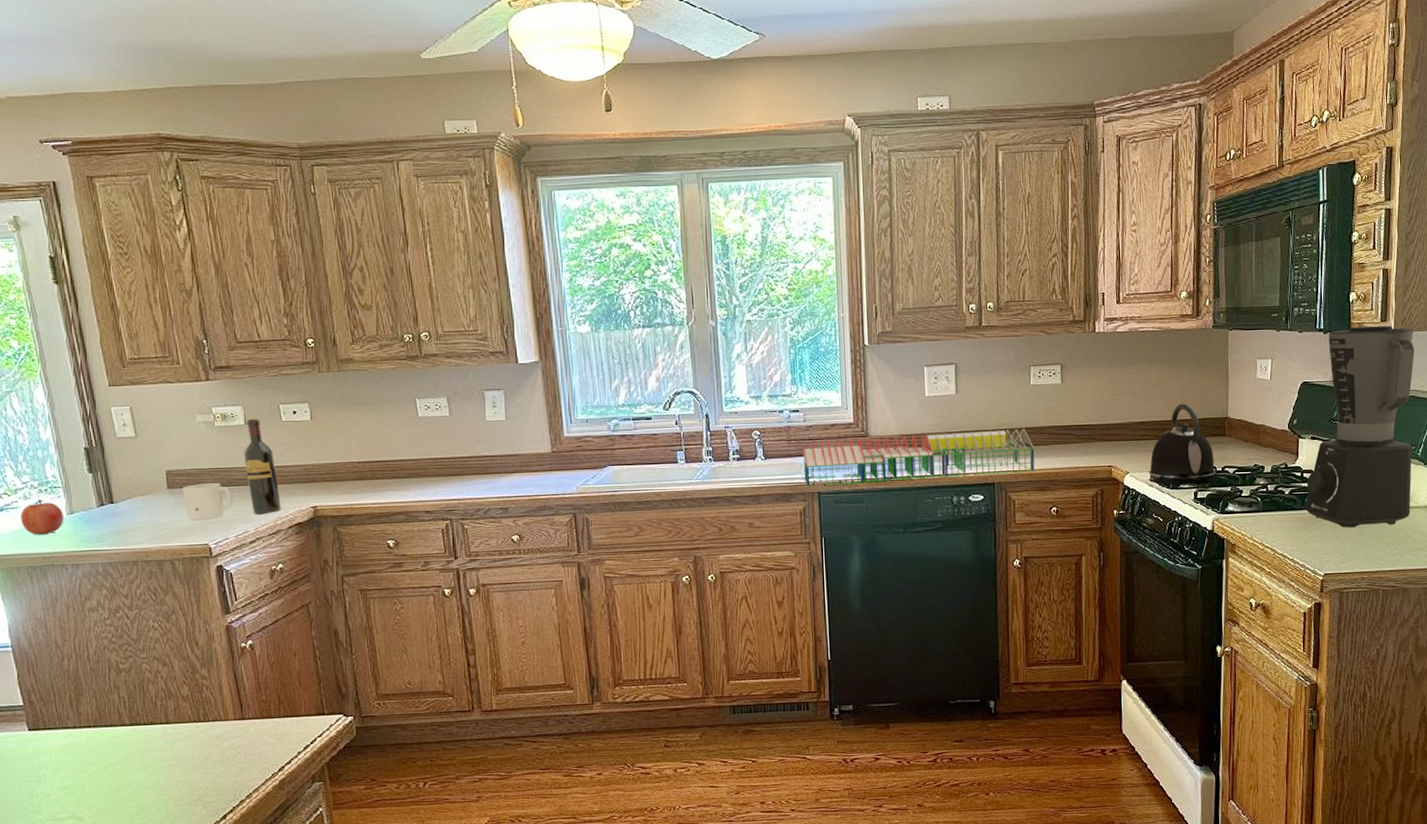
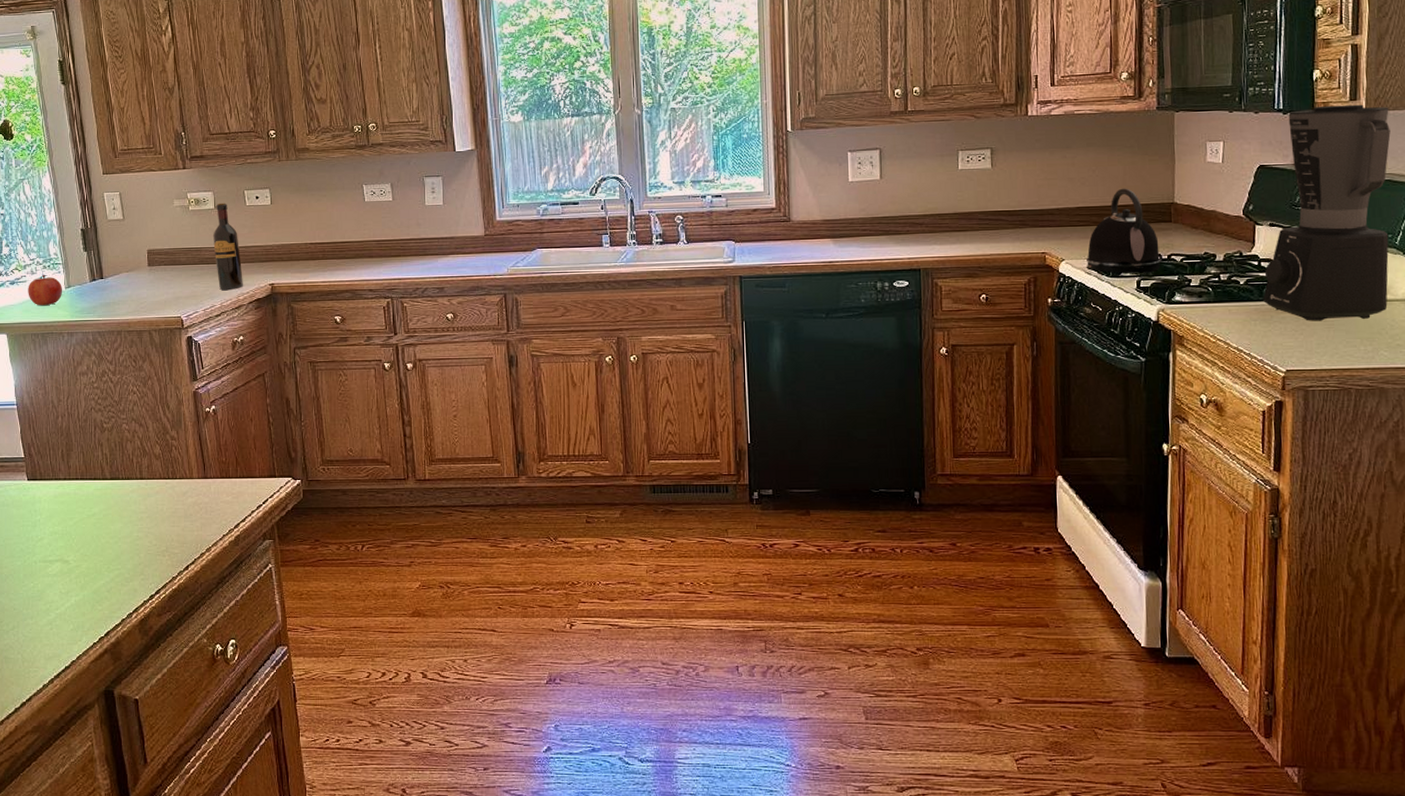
mug: present [181,483,233,521] -> none [160,261,202,296]
dish rack: present [803,428,1035,487] -> none [725,213,963,271]

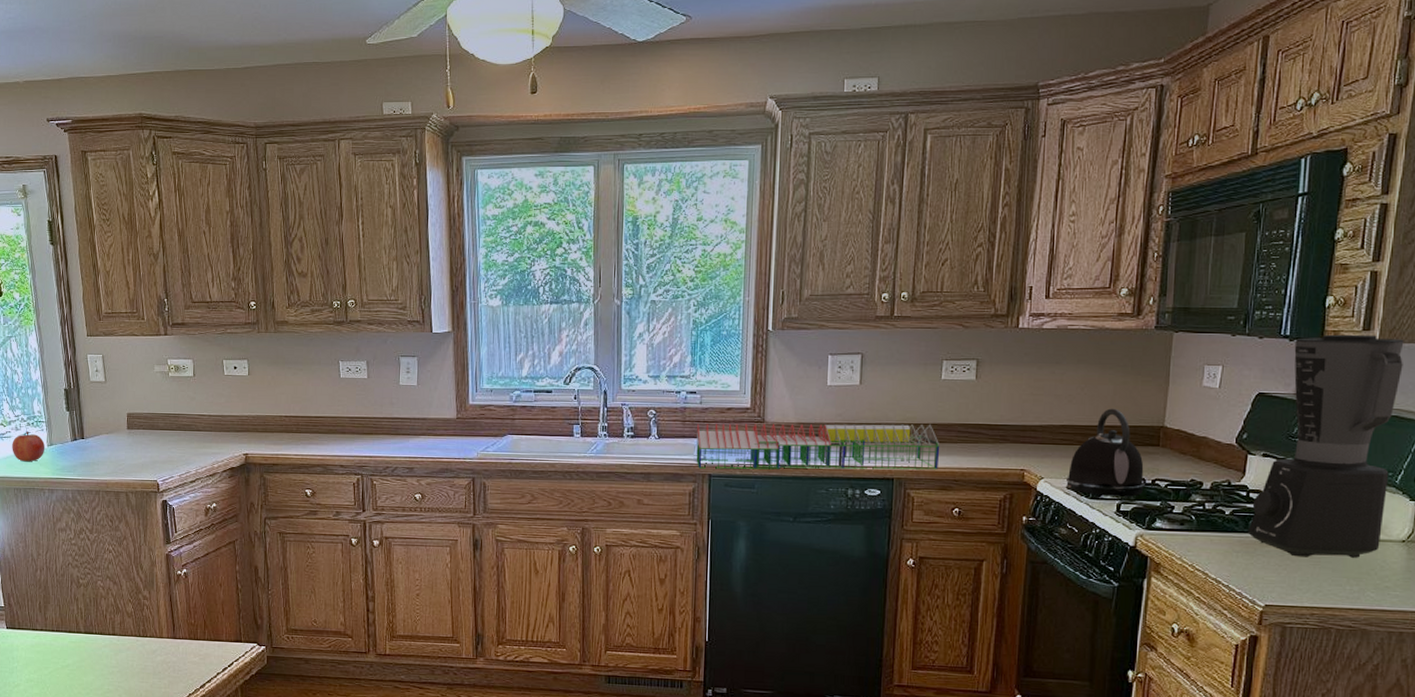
wine bottle: present [212,203,244,291] -> none [190,371,219,458]
dish rack: none [725,213,963,271] -> present [696,423,940,470]

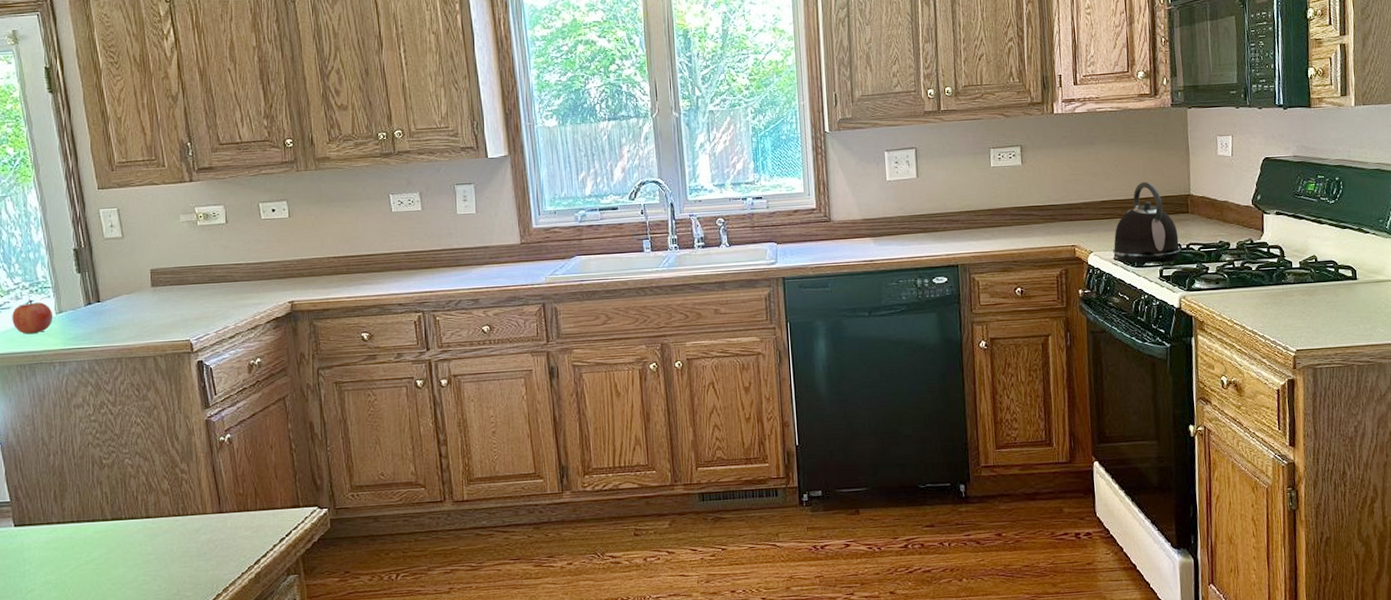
dish rack: present [696,423,940,470] -> none [766,210,998,273]
blender: present [1248,334,1404,559] -> none [1273,99,1382,303]

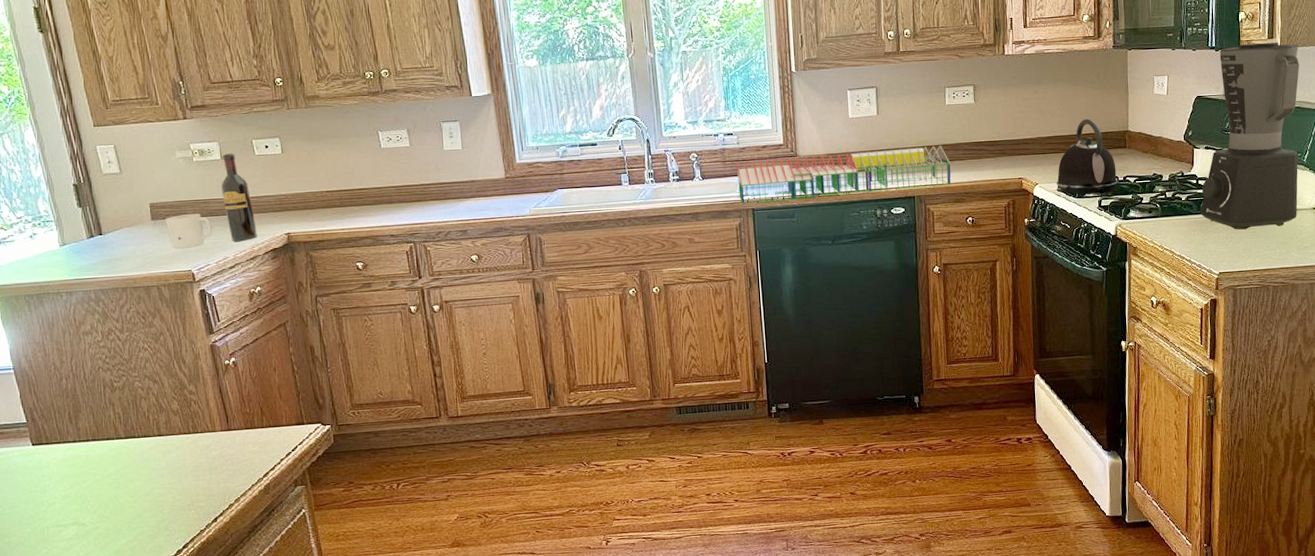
fruit: present [12,300,53,335] -> none [17,233,58,266]
mug: none [165,280,214,318] -> present [165,214,213,250]
wine bottle: none [224,216,261,311] -> present [220,153,258,242]
dish rack: none [766,210,998,273] -> present [737,145,951,204]
blender: none [1273,99,1382,303] -> present [1200,42,1300,230]

